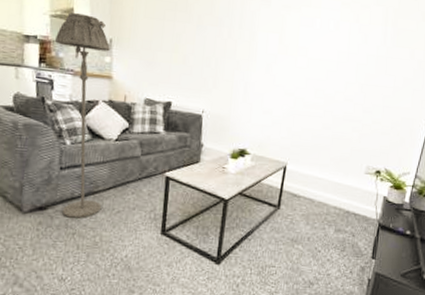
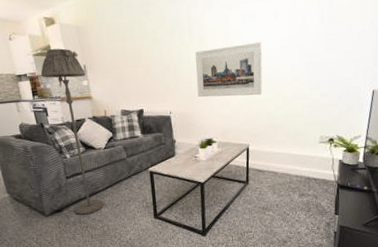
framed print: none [238,48,319,110] -> present [195,41,263,98]

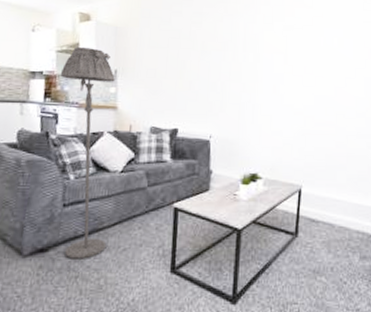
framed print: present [195,41,263,98] -> none [245,68,325,128]

